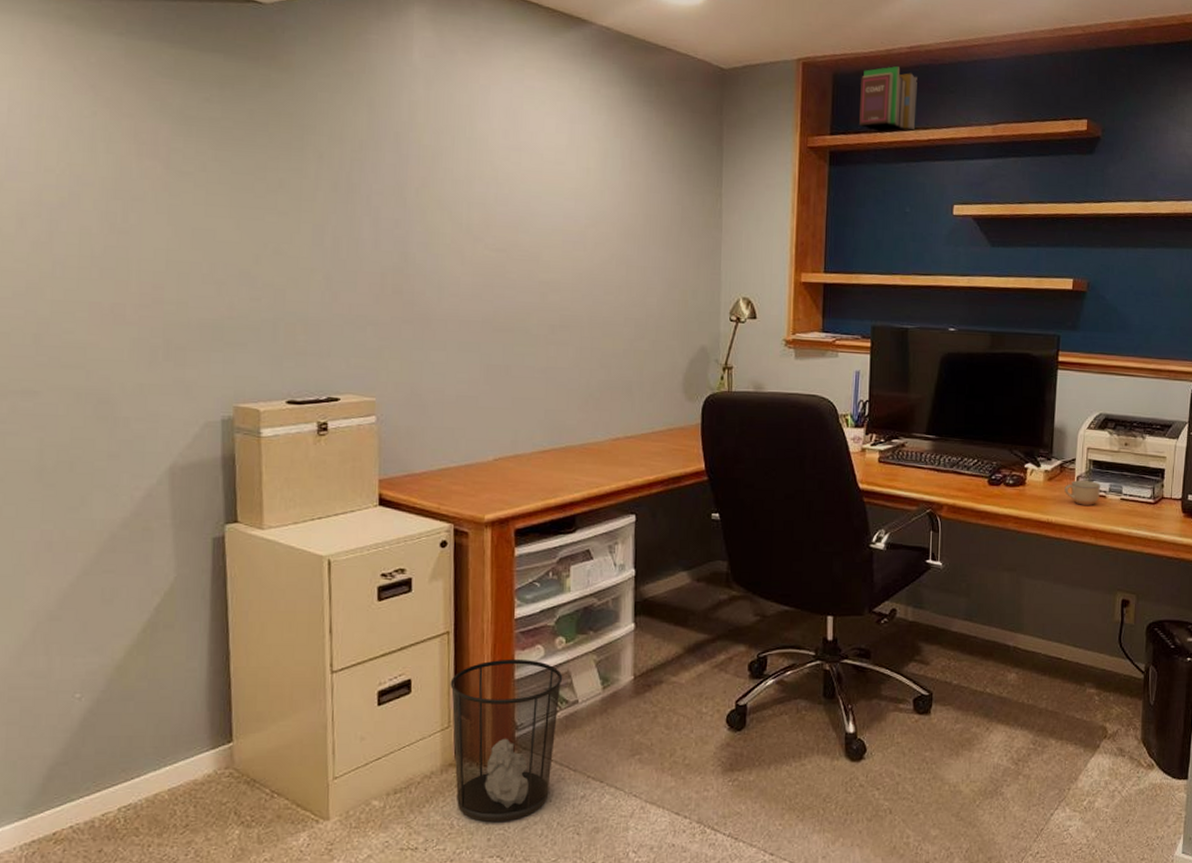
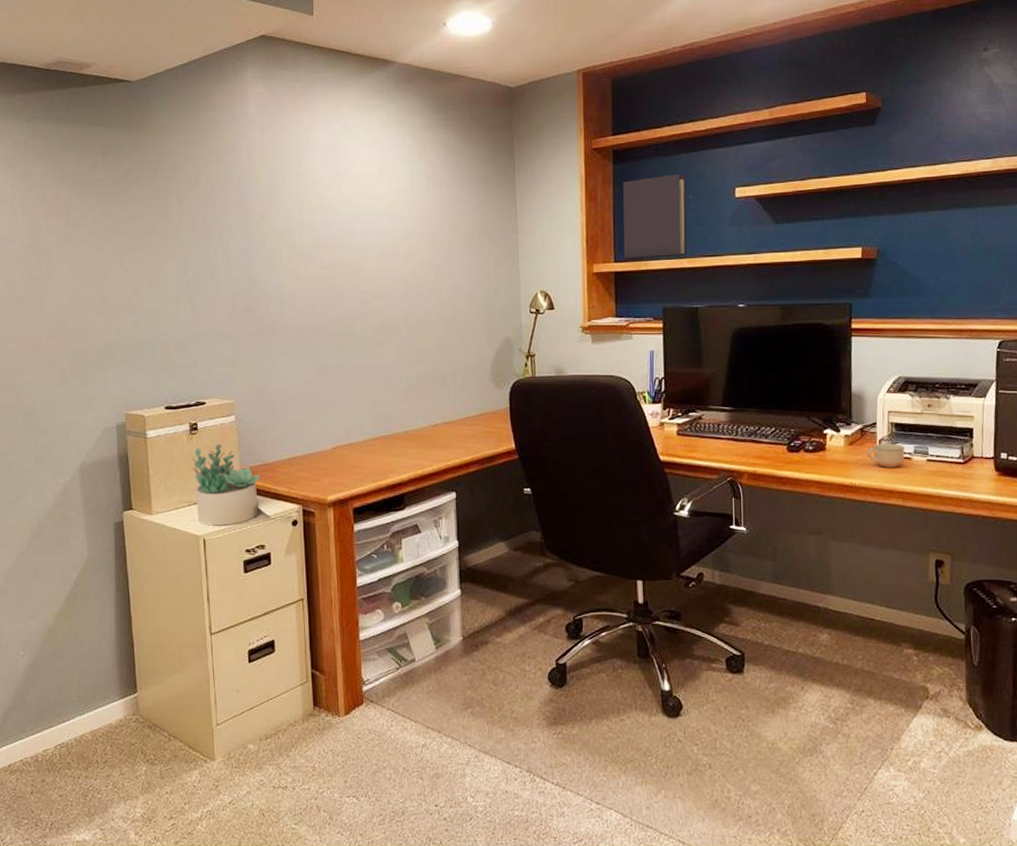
succulent plant: none [318,447,404,545] -> present [192,443,260,526]
waste bin: present [450,658,563,823] -> none [306,622,401,767]
binder: none [834,183,905,272] -> present [622,173,688,260]
books: present [858,65,918,133] -> none [638,64,693,128]

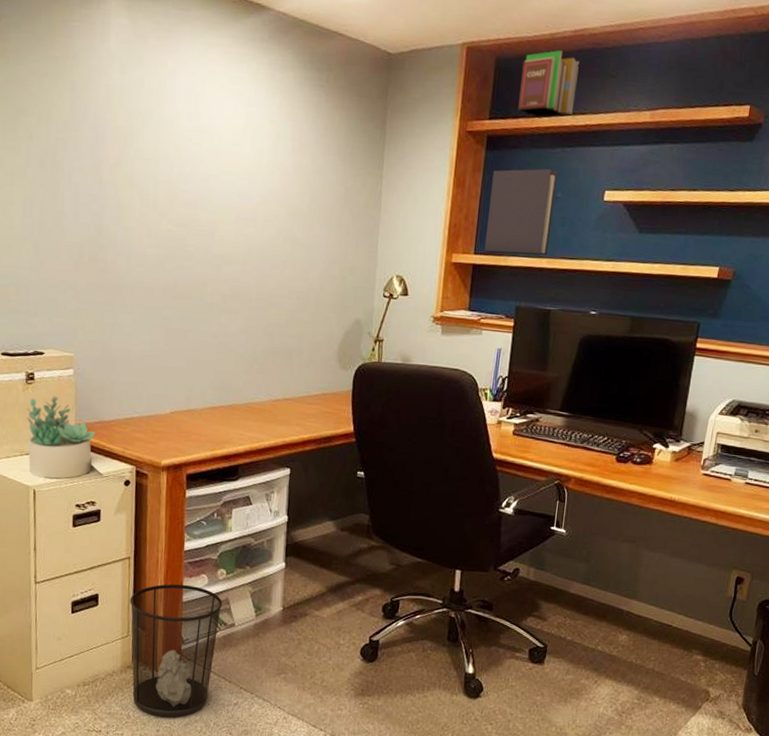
waste bin: none [306,622,401,767] -> present [130,584,223,718]
books: none [638,64,693,128] -> present [517,49,580,118]
cup: present [867,444,906,468] -> none [690,463,727,487]

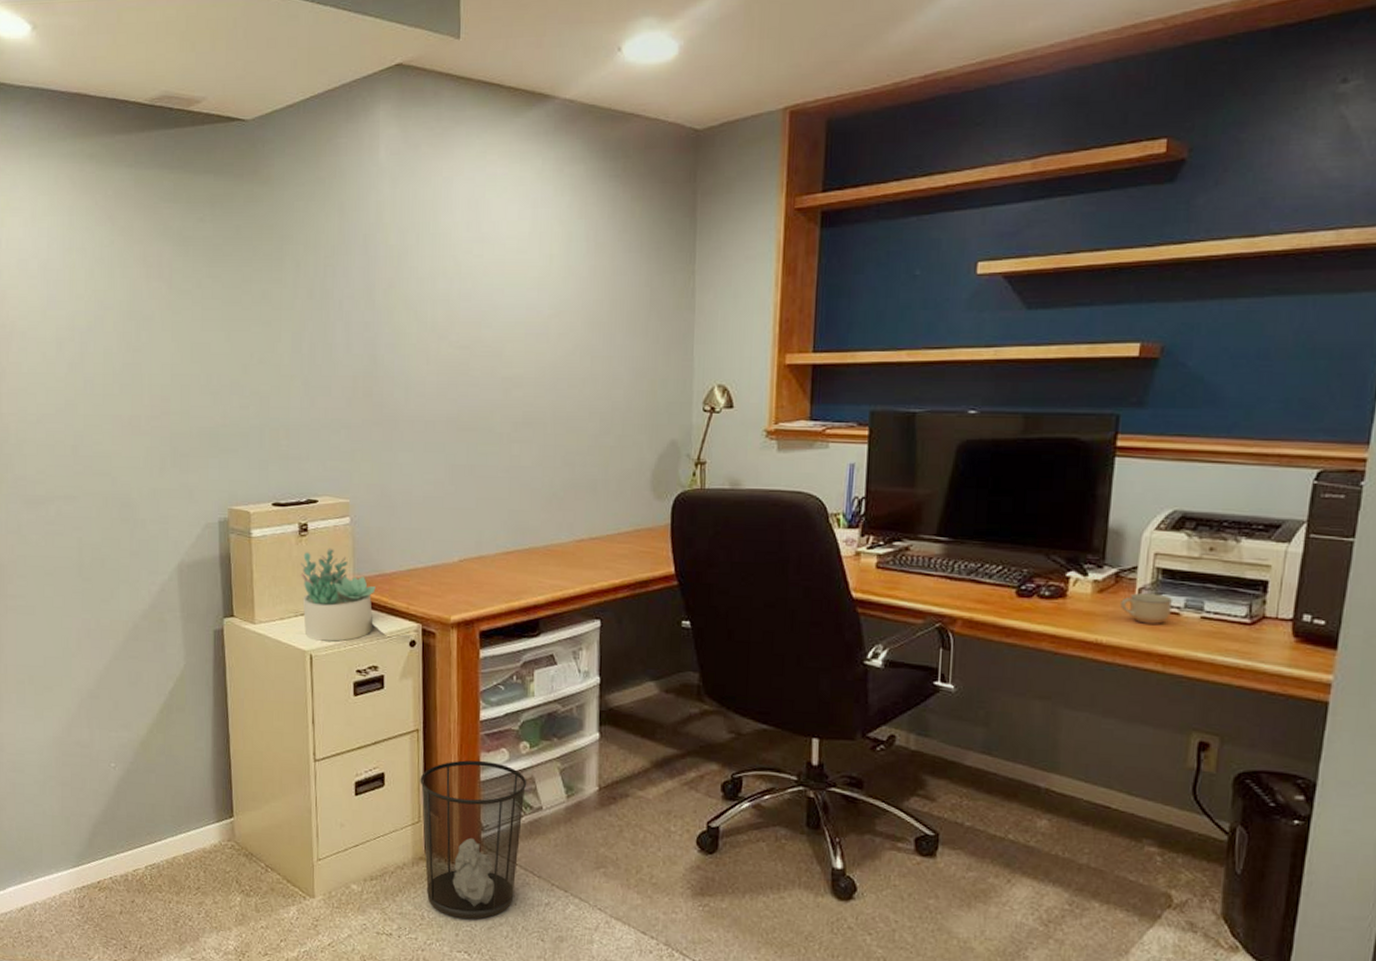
binder: present [484,168,559,256] -> none [825,242,915,350]
books: present [517,49,580,118] -> none [857,100,933,184]
cup: none [690,463,727,487] -> present [1120,593,1174,624]

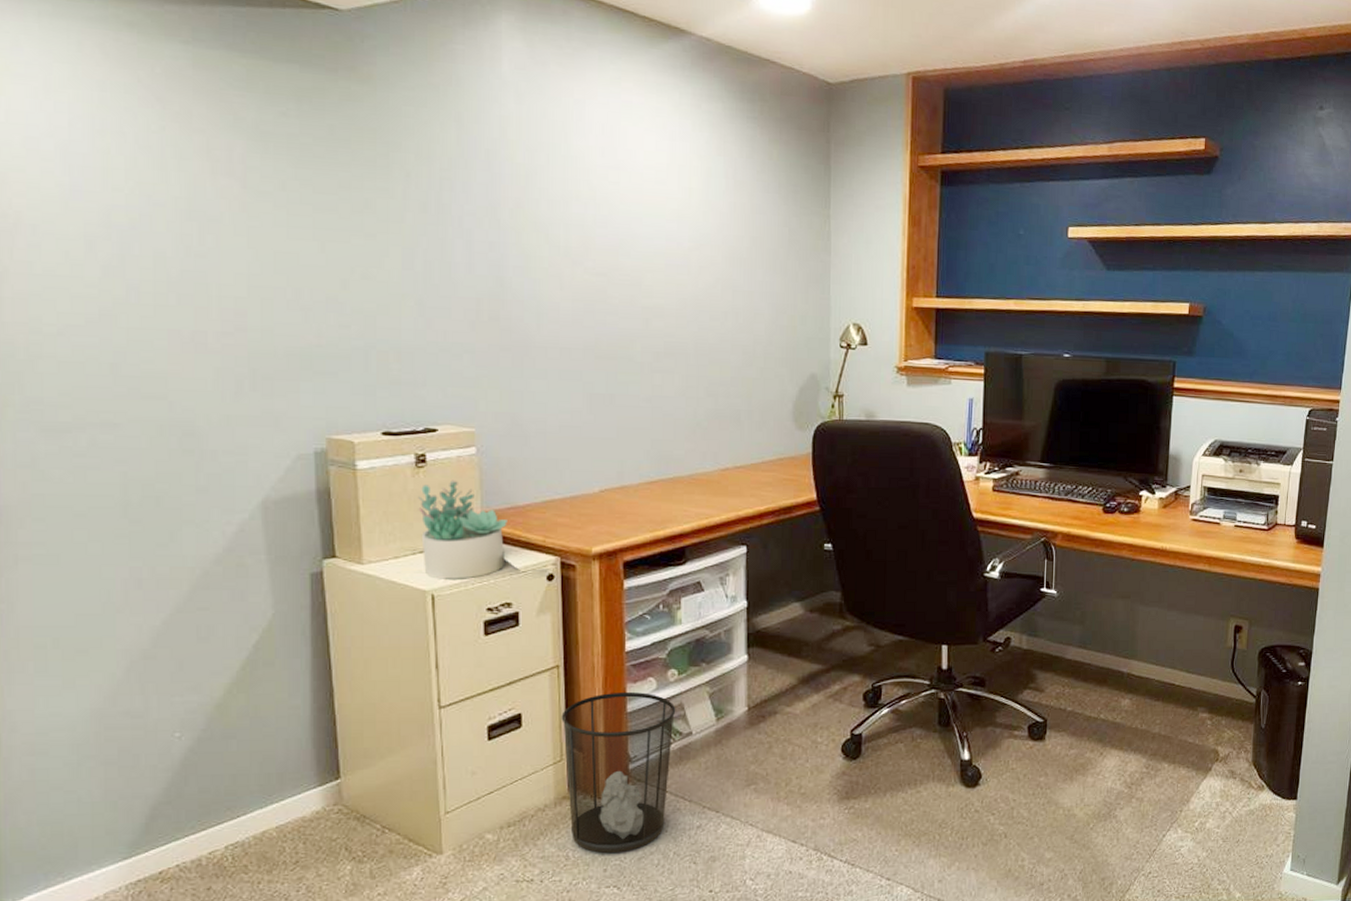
cup: present [1120,593,1174,624] -> none [1179,508,1216,532]

